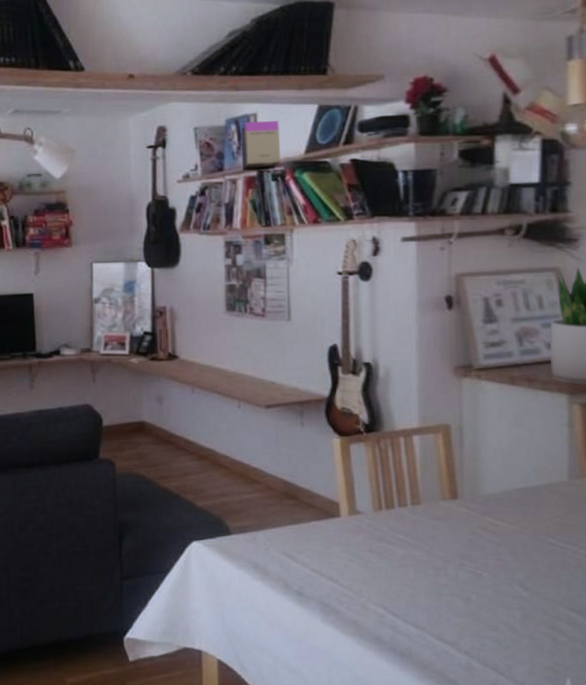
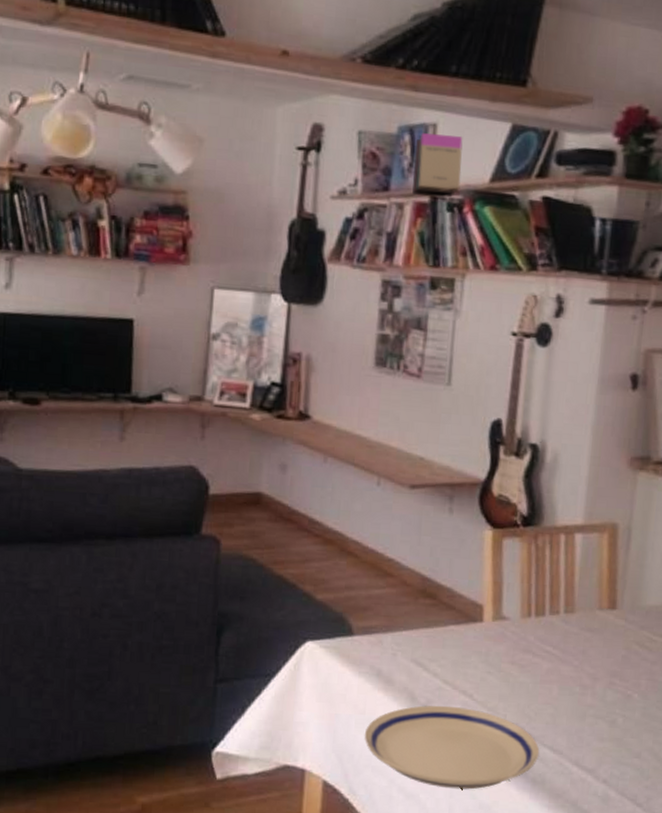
plate: none [248,591,404,664] -> present [364,705,540,790]

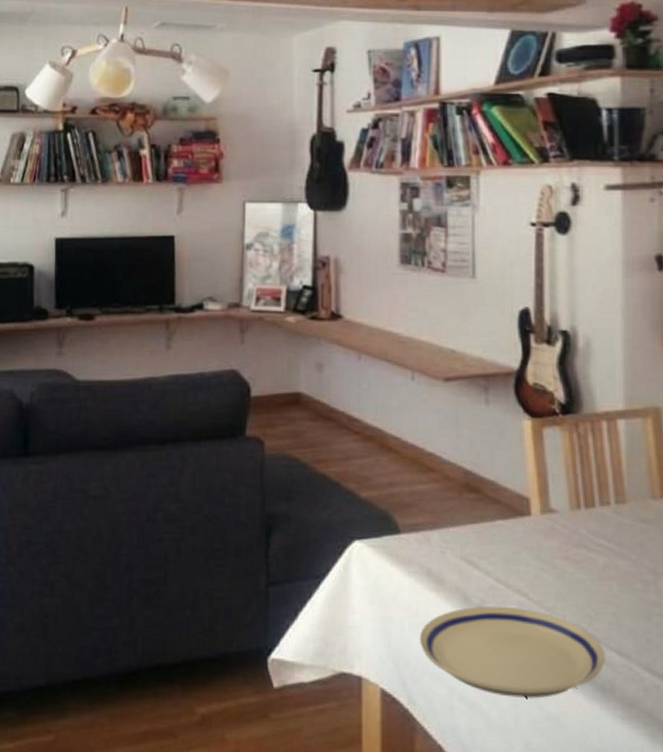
books: present [412,133,463,198] -> none [422,46,467,102]

